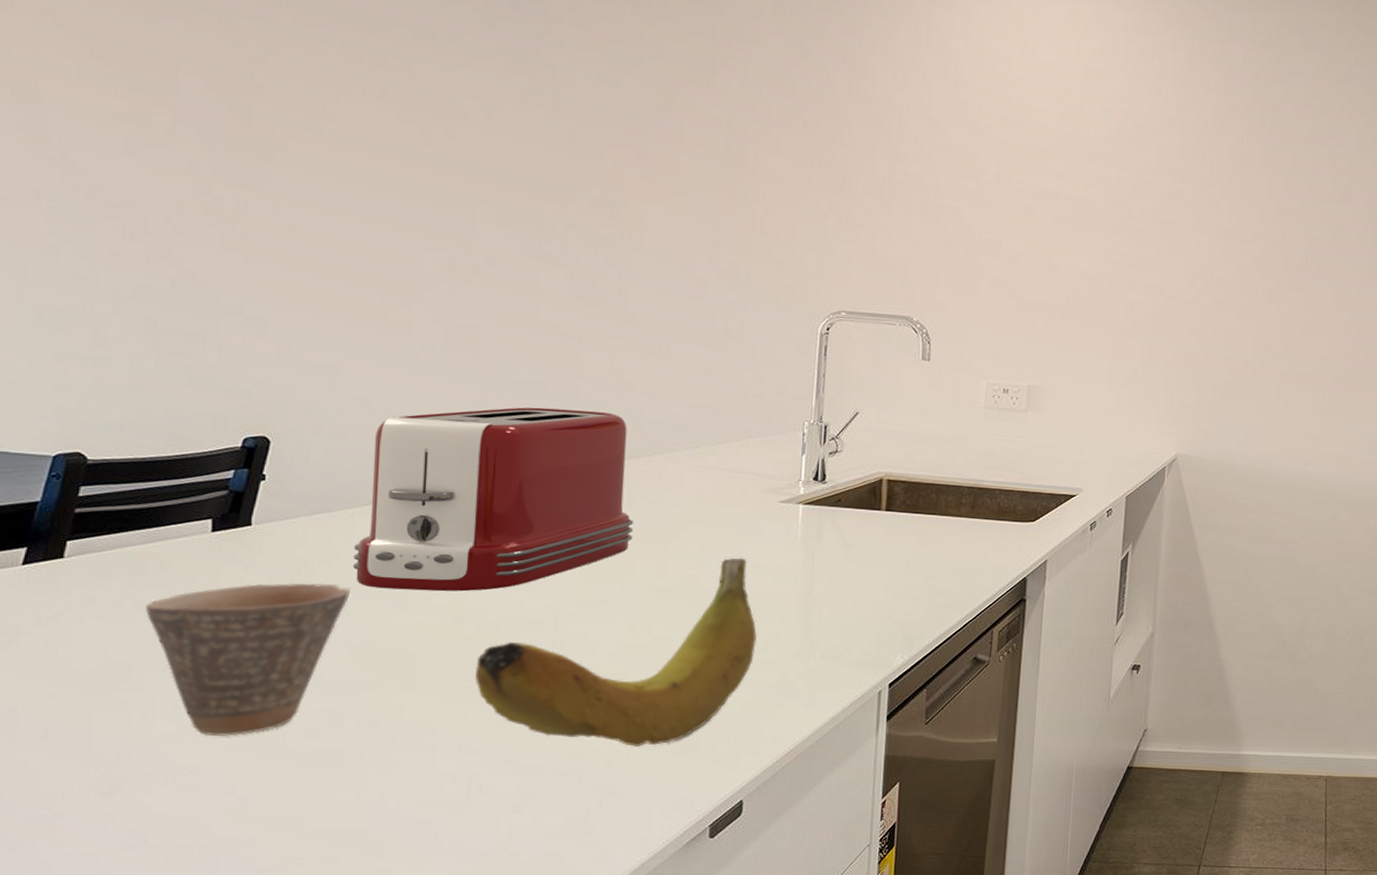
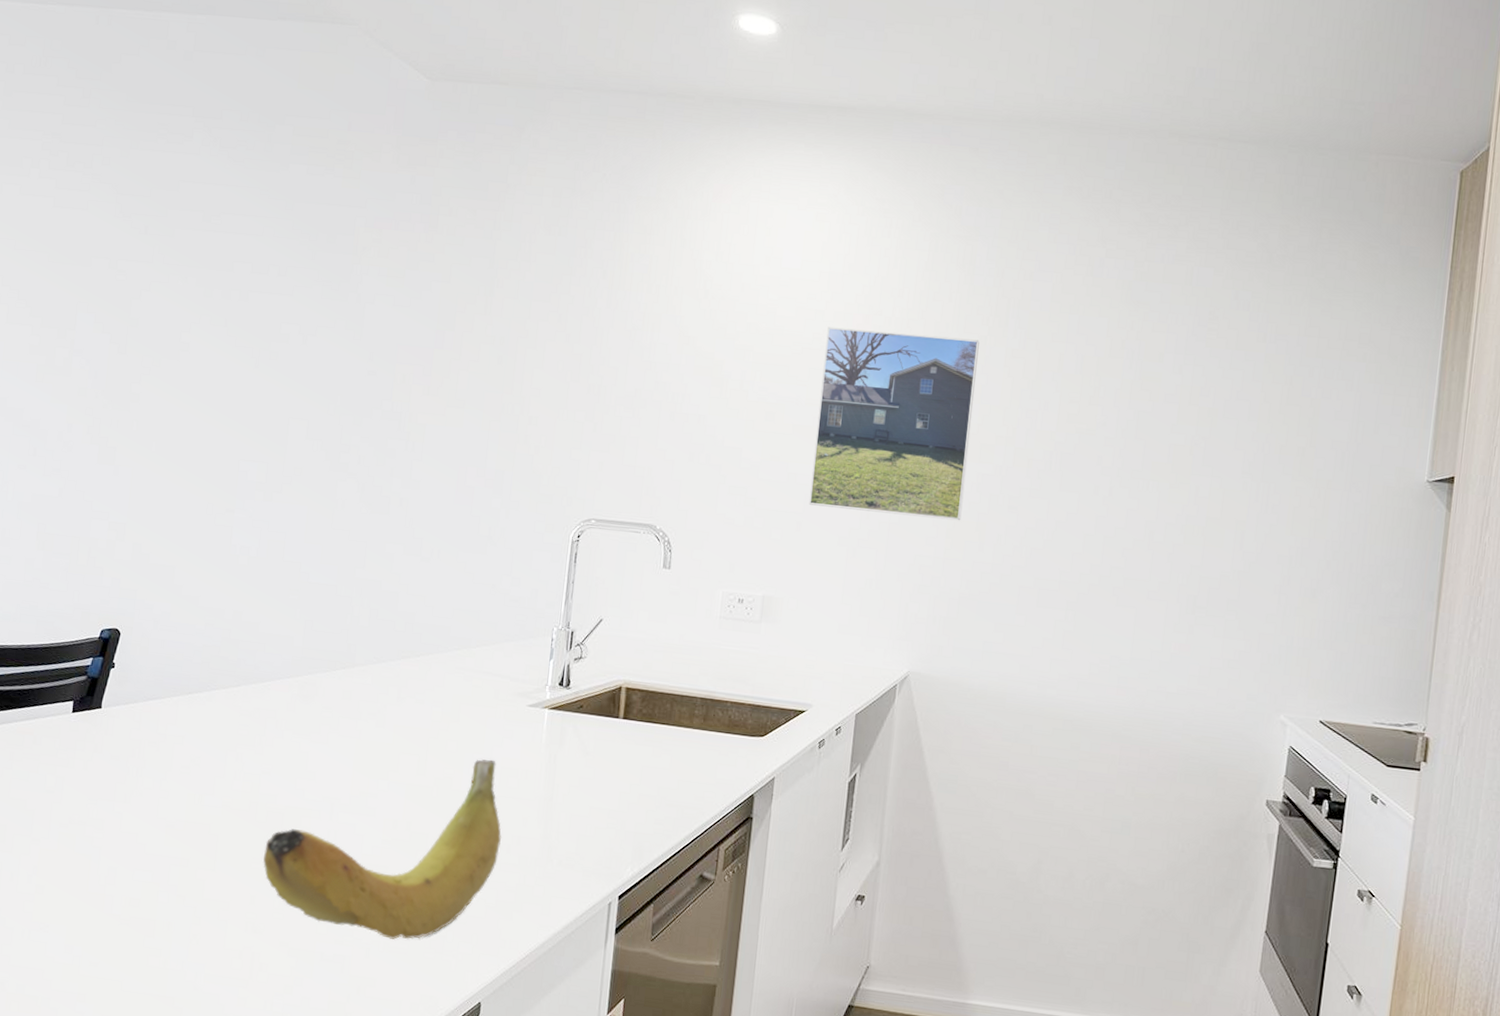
cup: present [146,583,351,737] -> none [20,761,172,899]
toaster: present [353,407,634,592] -> none [175,607,402,779]
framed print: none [1072,121,1237,312] -> present [808,326,979,521]

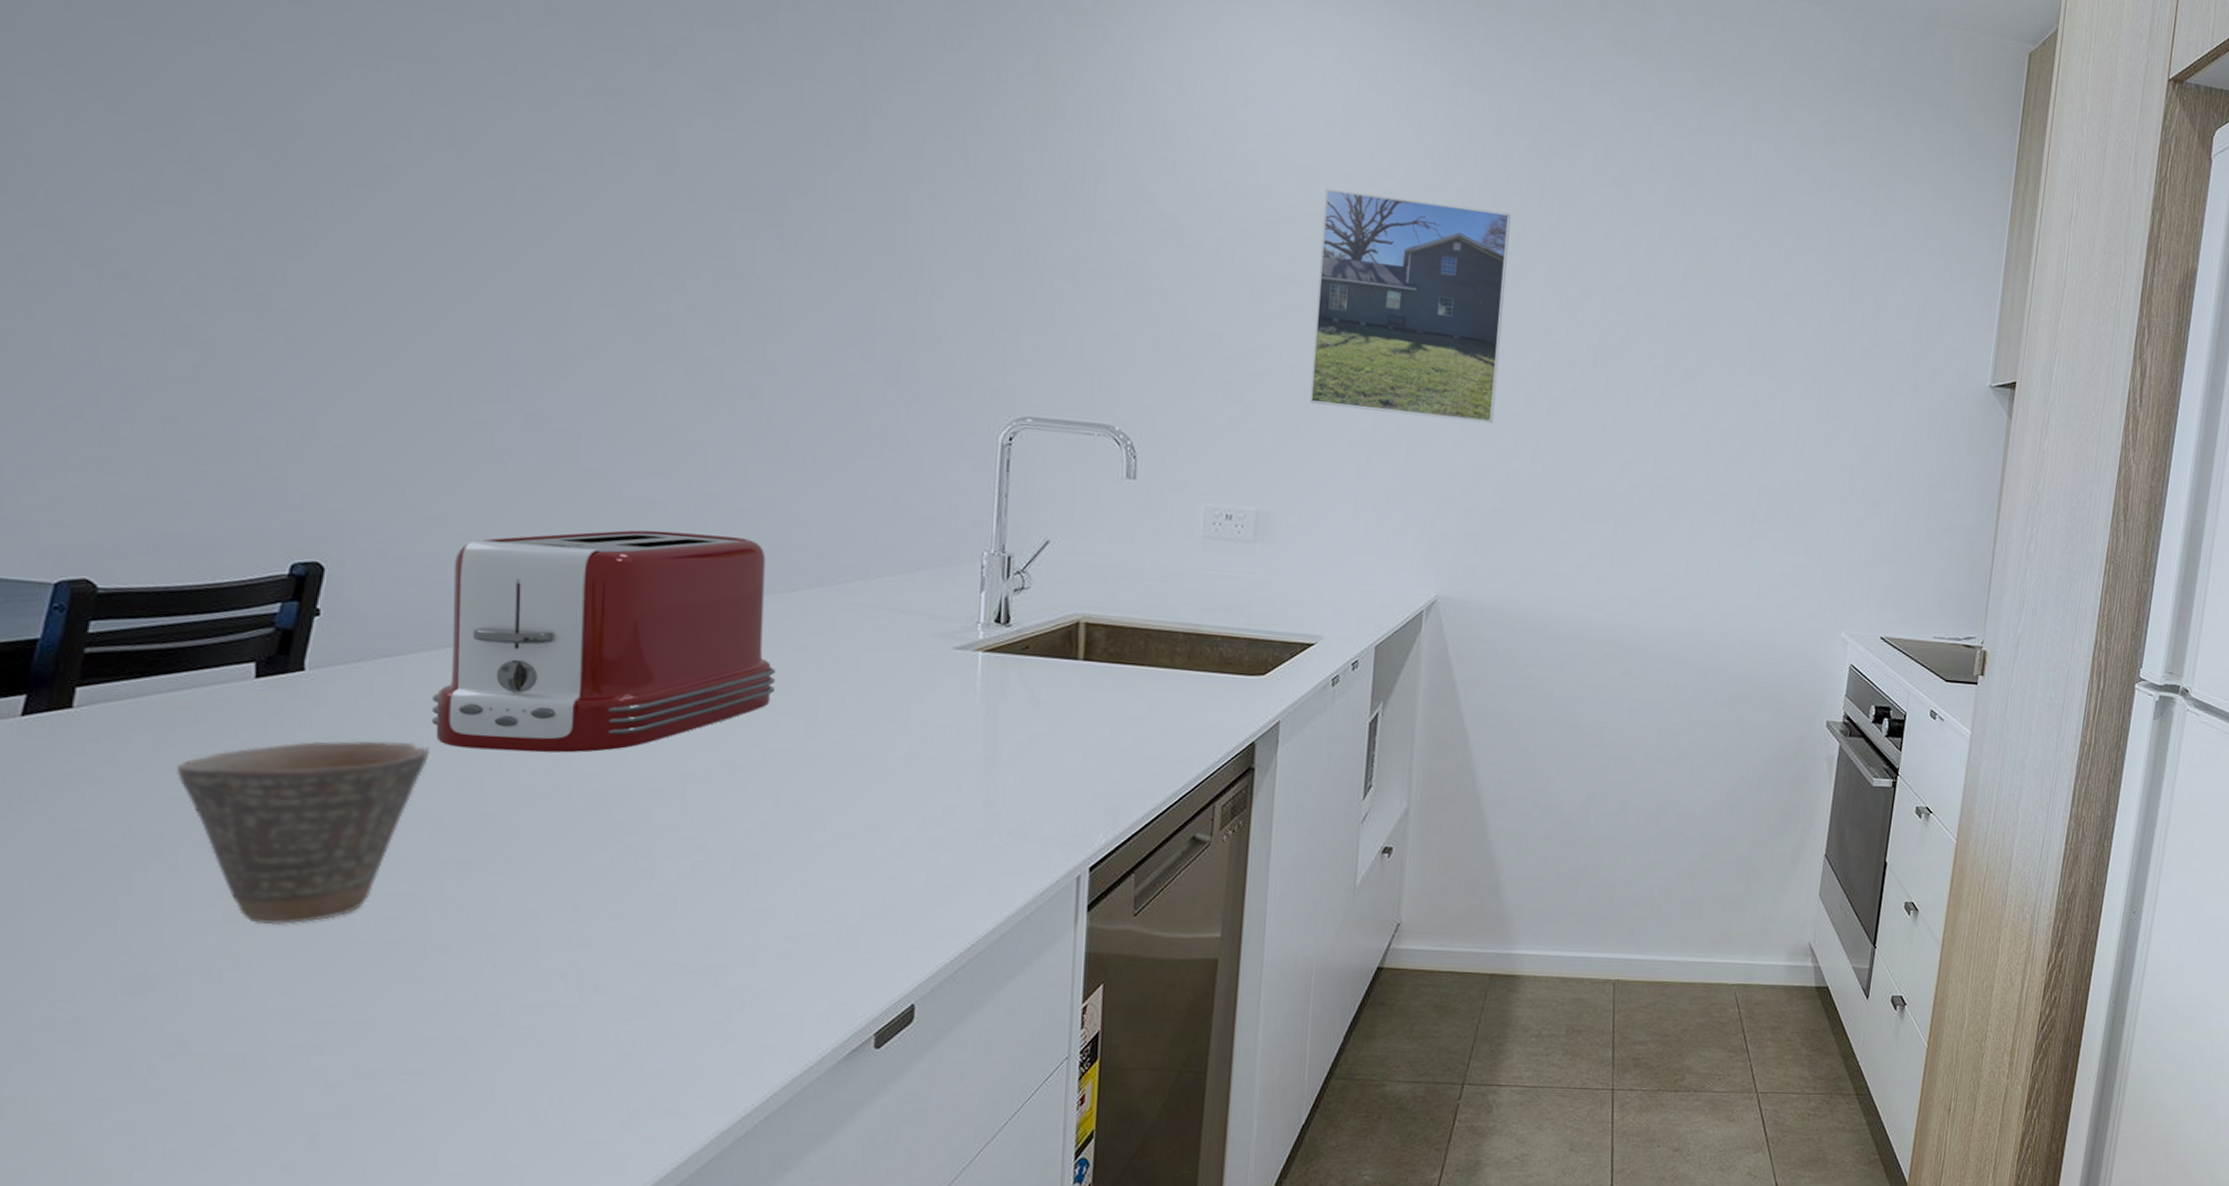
cup: none [20,761,172,899] -> present [177,741,430,925]
toaster: none [175,607,402,779] -> present [431,530,776,753]
fruit: present [262,759,502,940] -> none [584,715,930,940]

